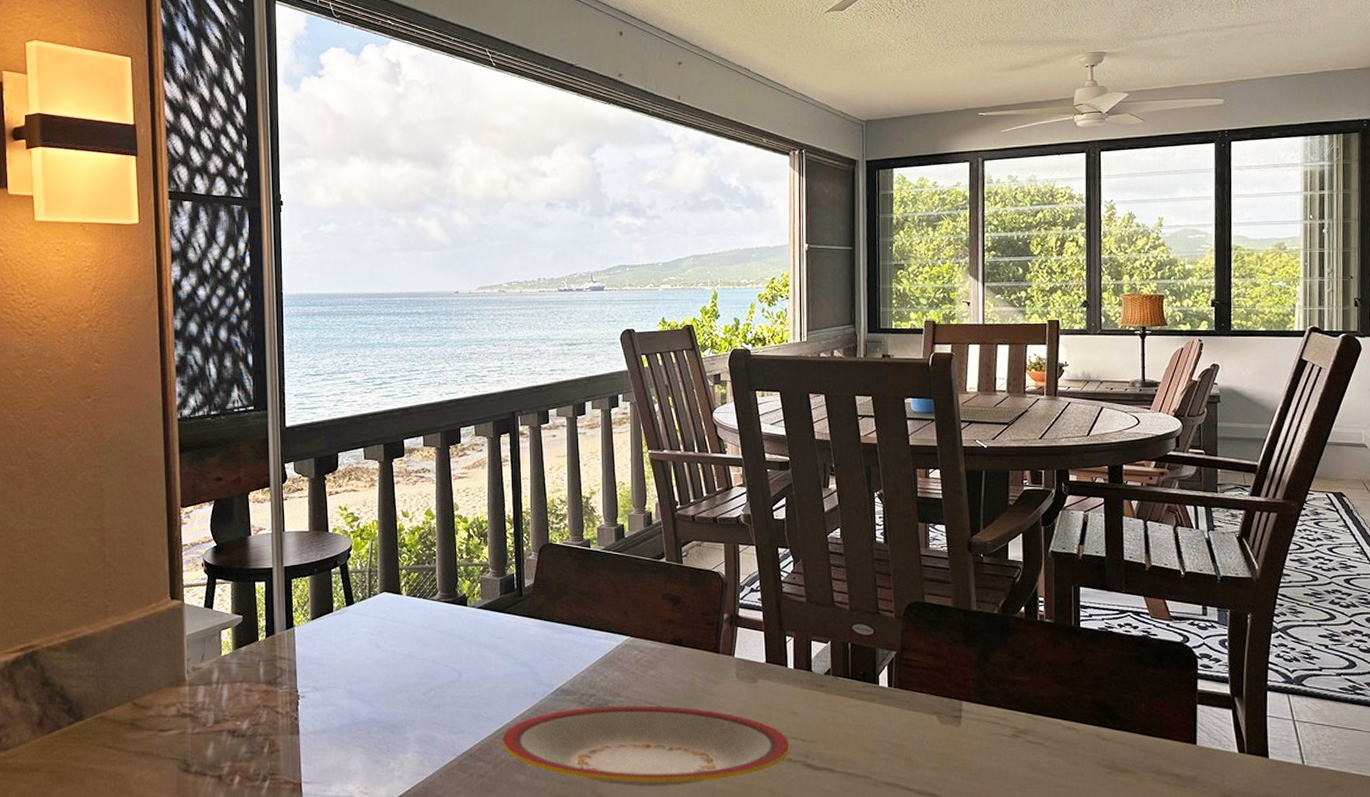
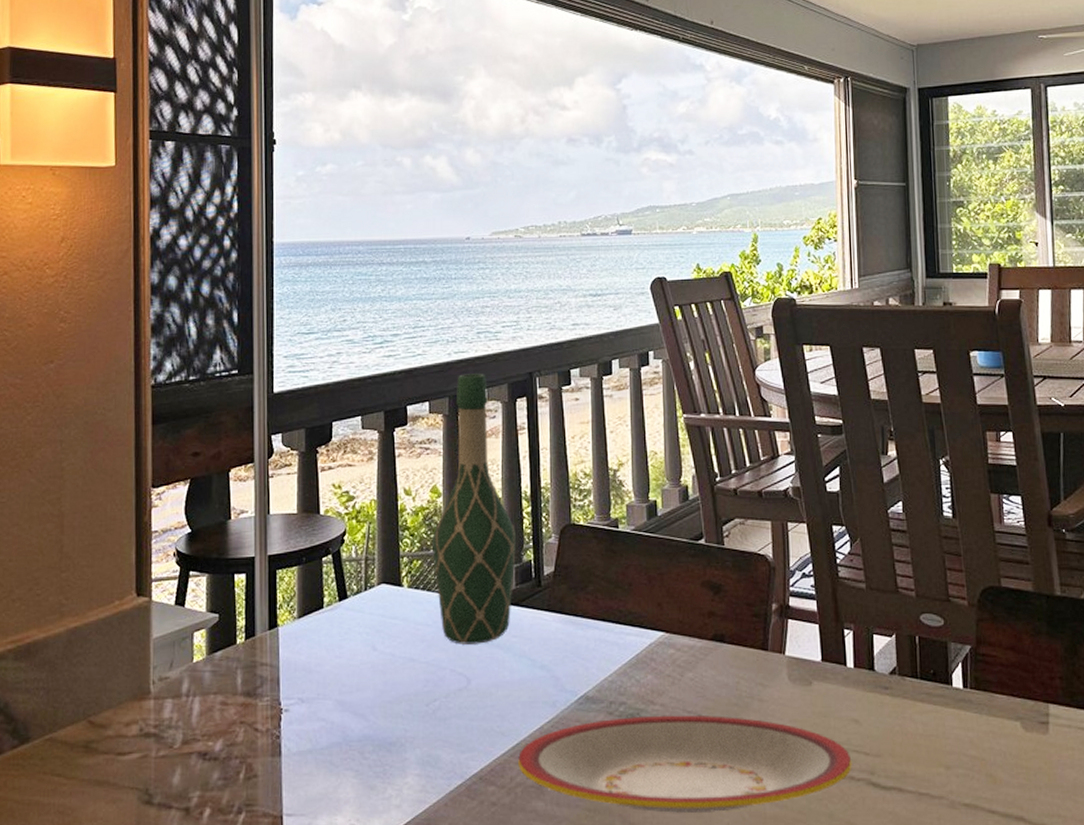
wine bottle: none [427,412,501,644] -> present [433,373,517,645]

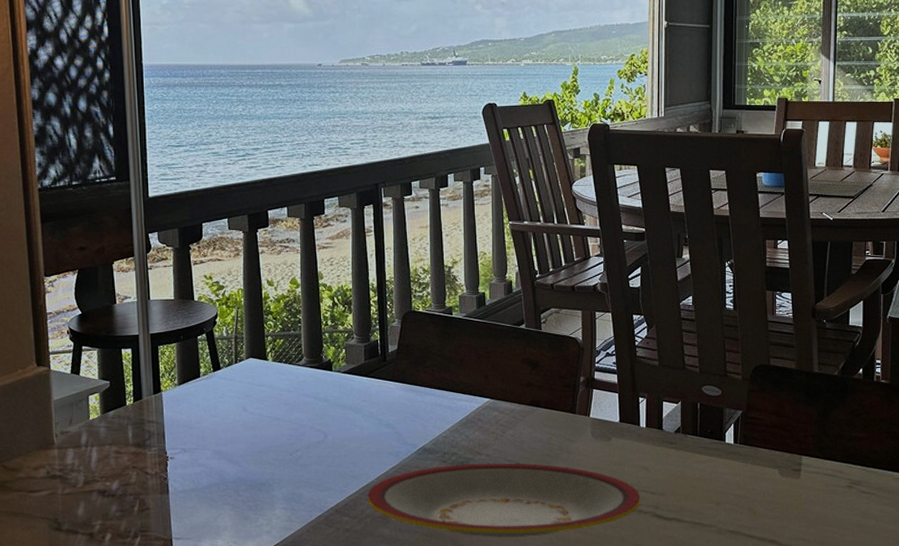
wine bottle: present [433,373,517,645] -> none [293,184,365,407]

